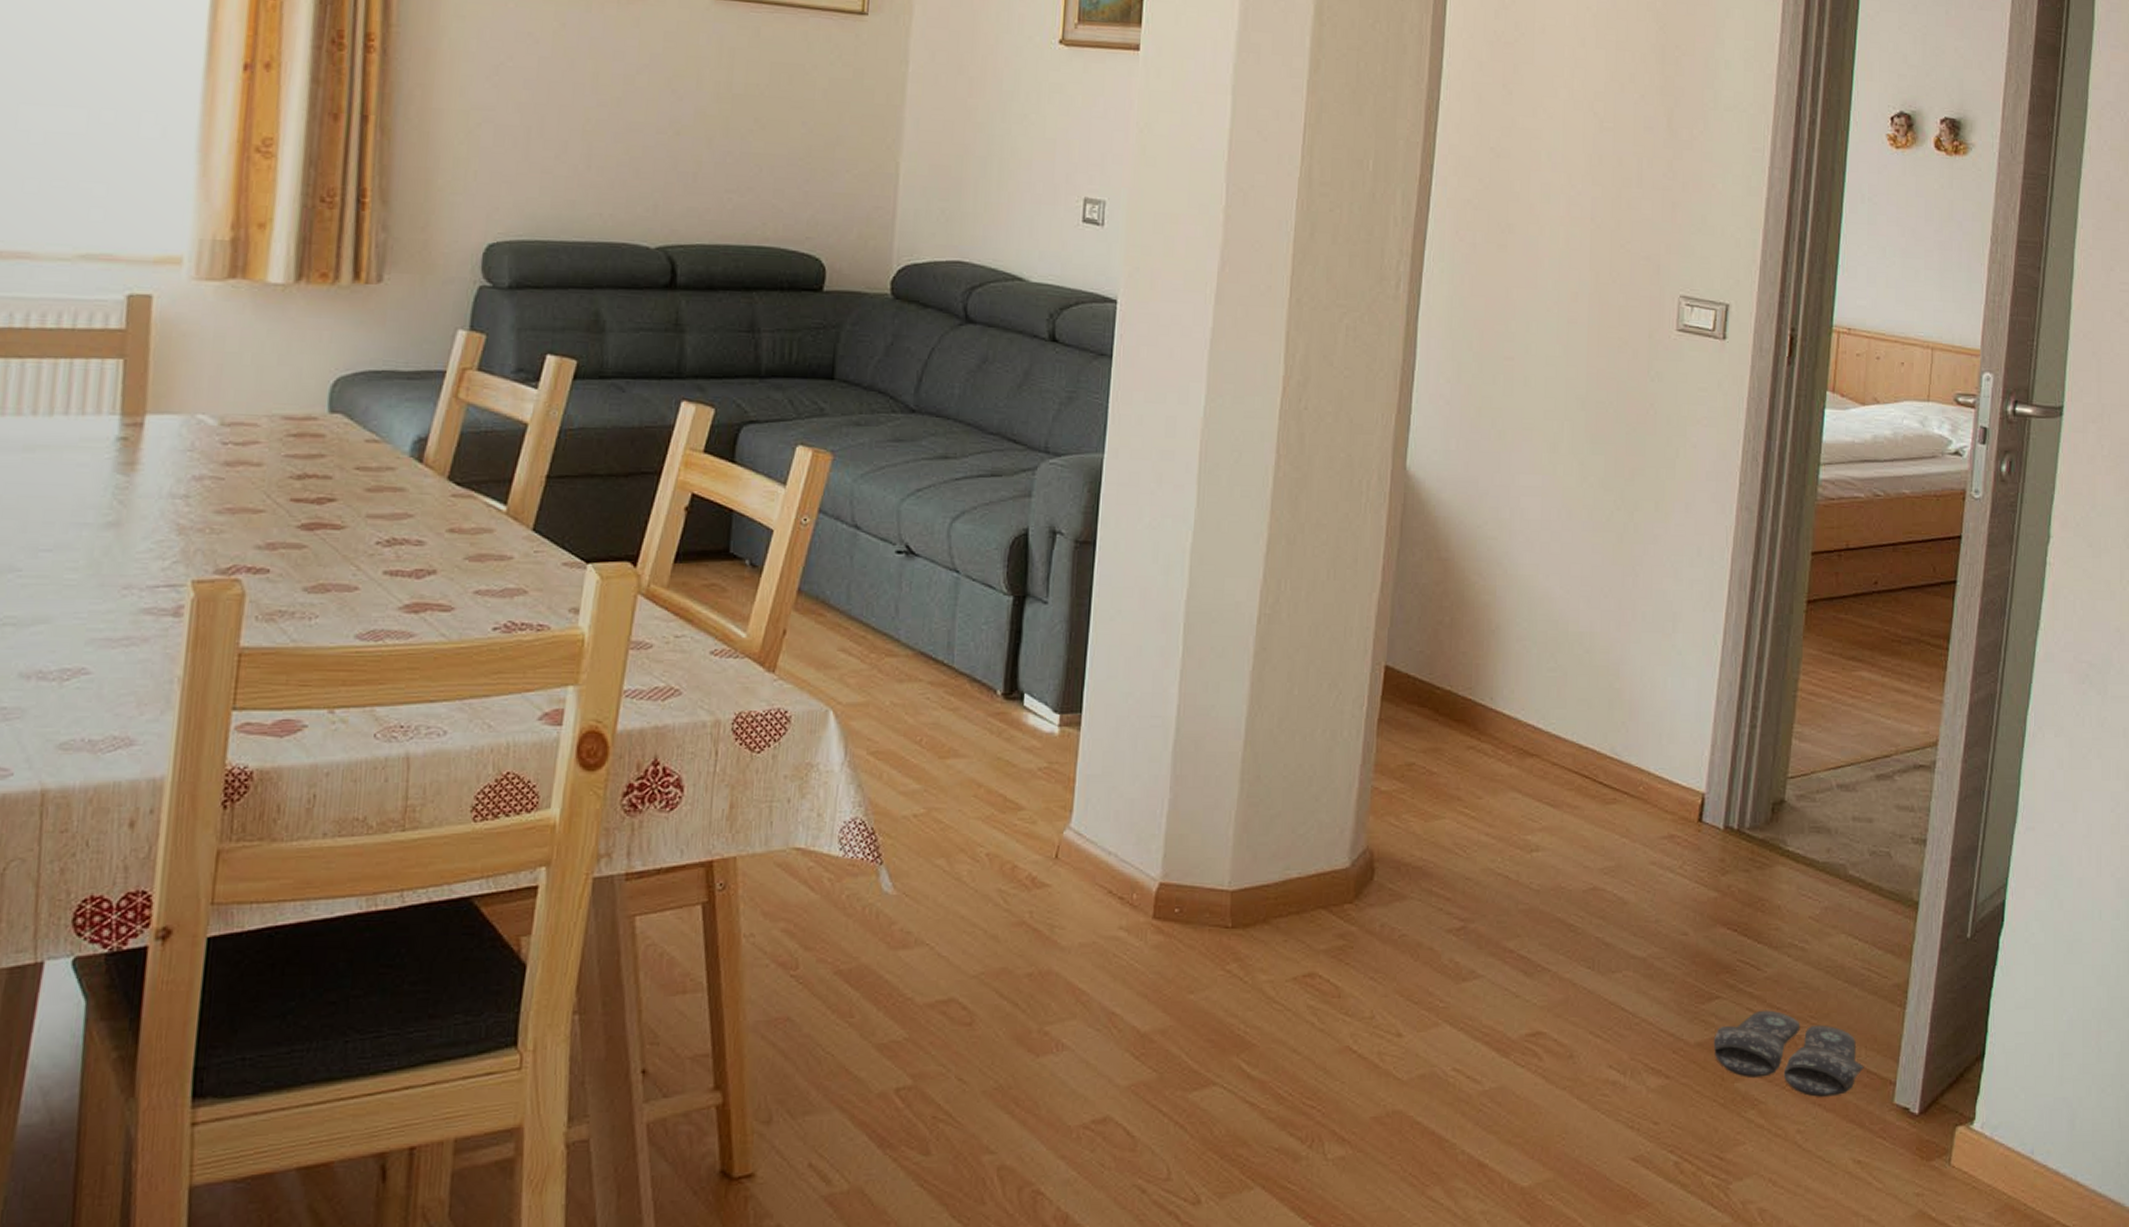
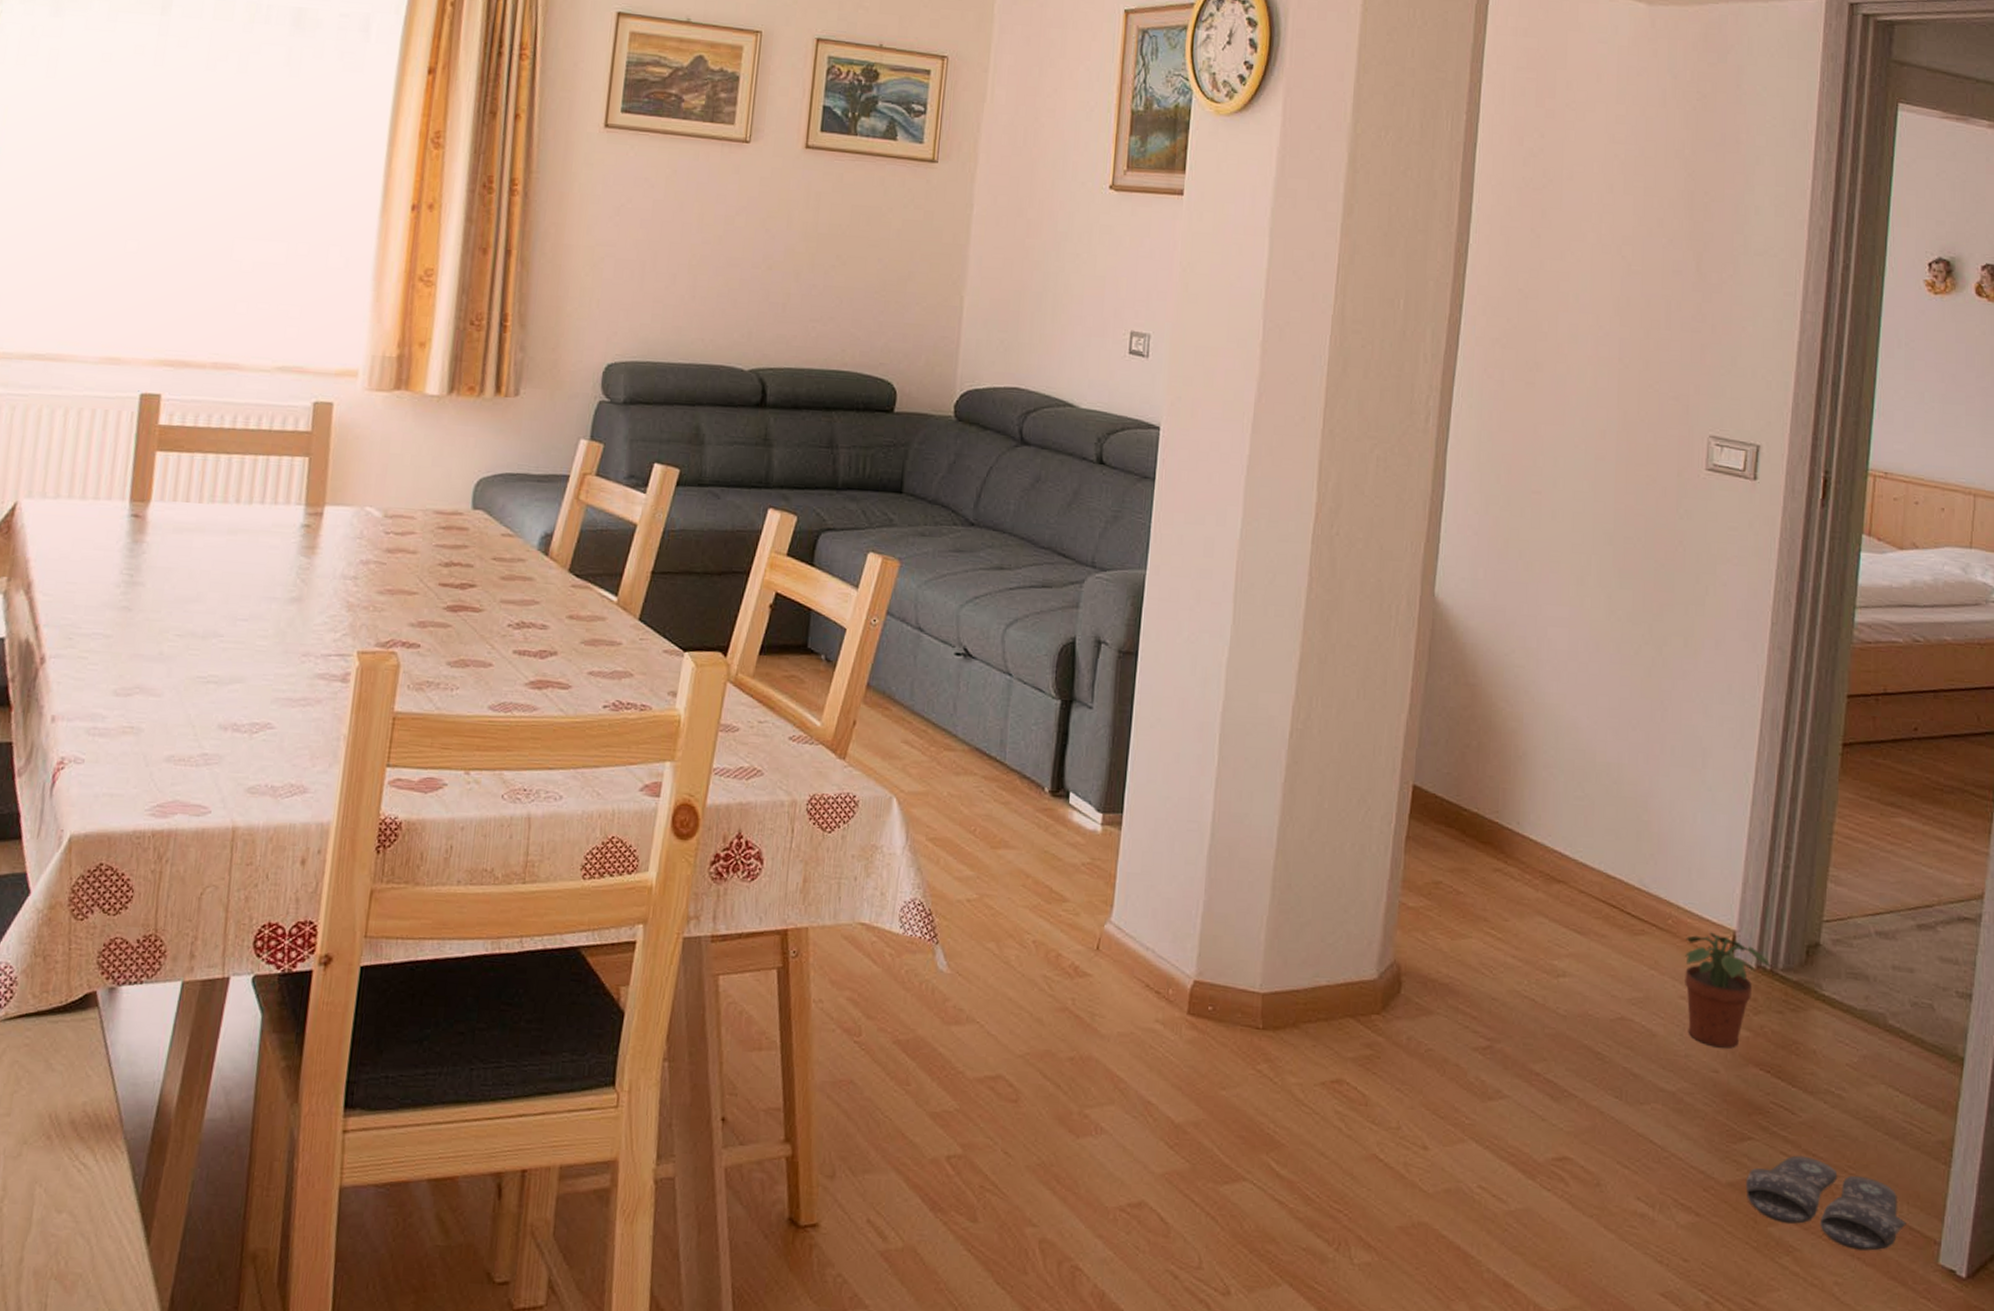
potted plant: none [1655,796,1738,910] -> present [1684,932,1771,1048]

